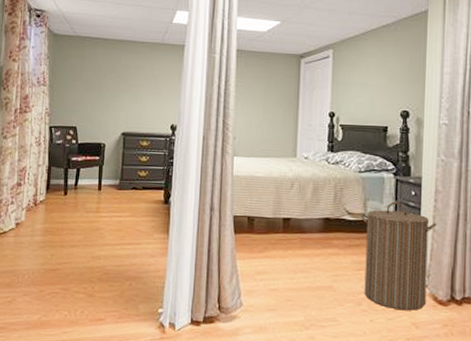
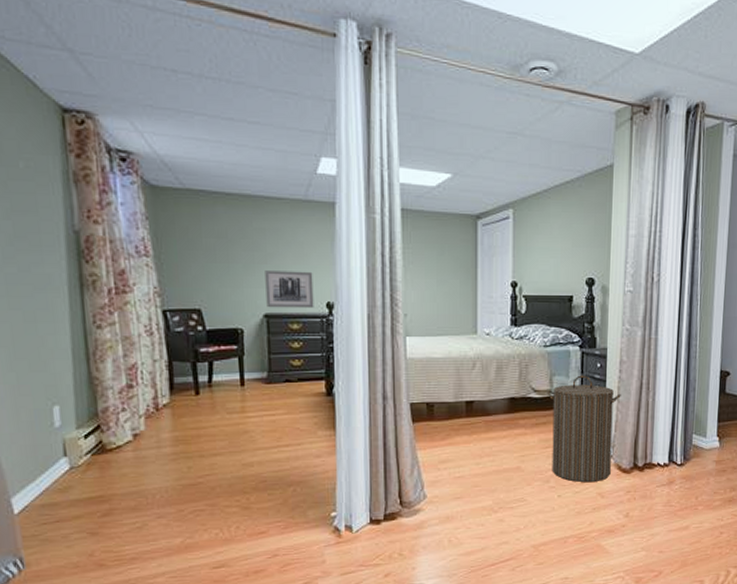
wall art: none [125,98,162,129] -> present [265,271,314,309]

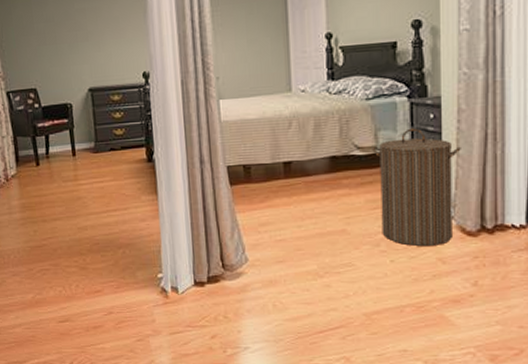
wall art: present [265,271,314,309] -> none [87,44,132,83]

